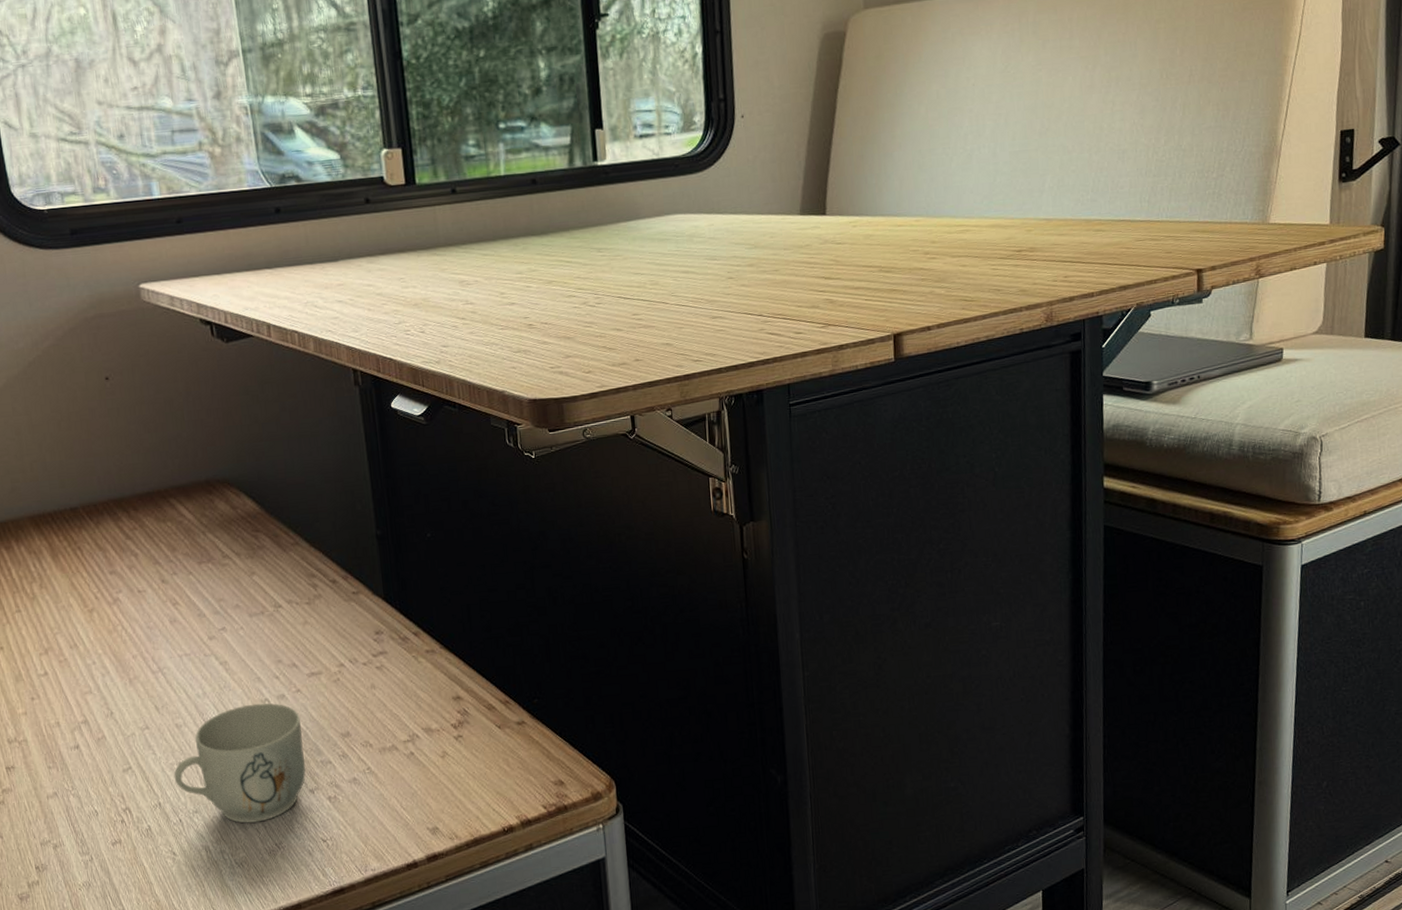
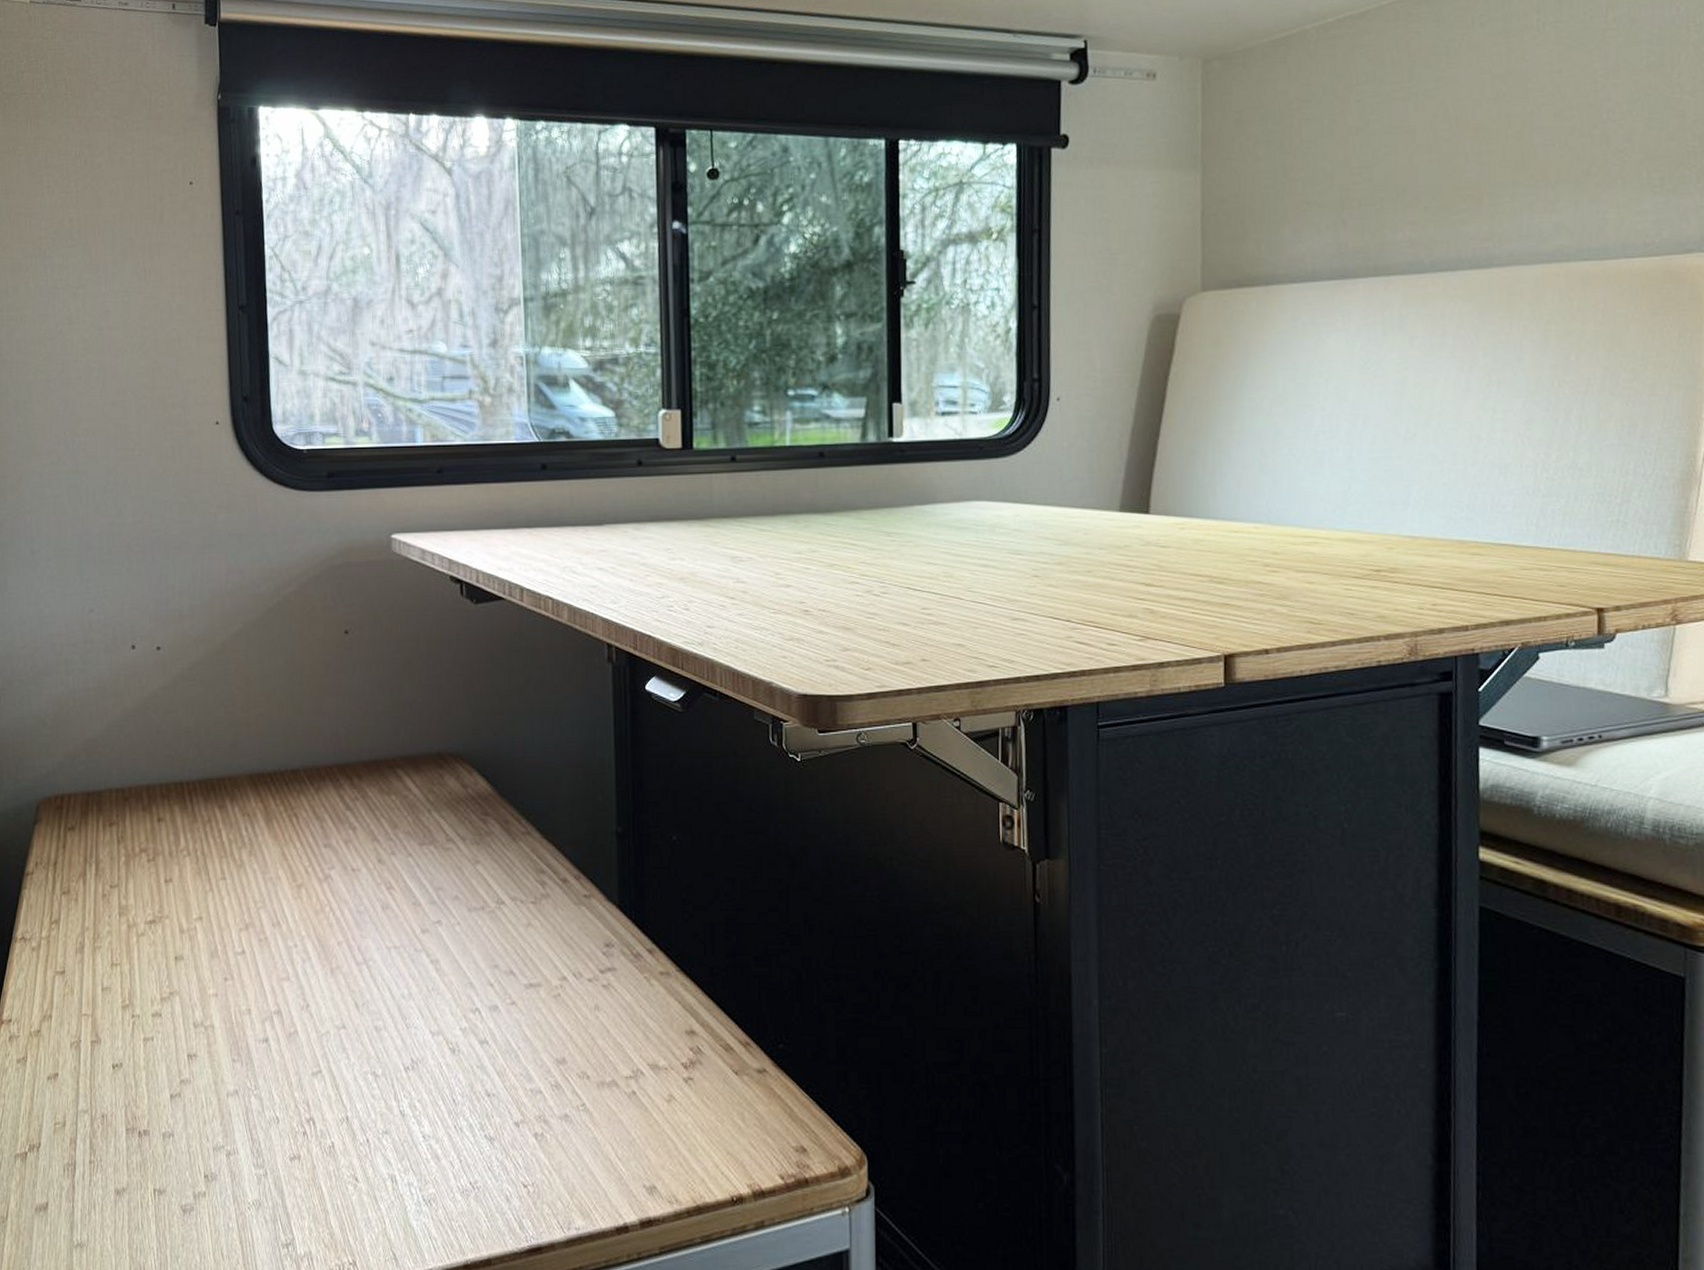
mug: present [174,703,306,824] -> none [366,1012,513,1155]

